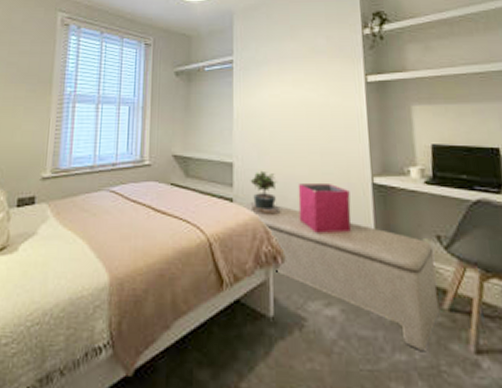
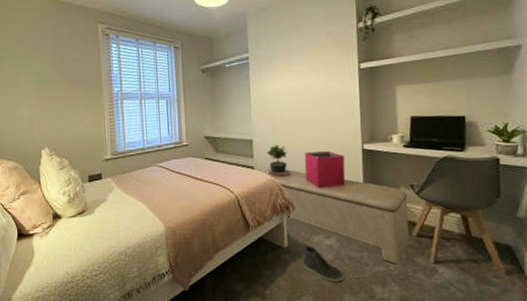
sneaker: none [294,317,351,376] -> present [302,246,344,283]

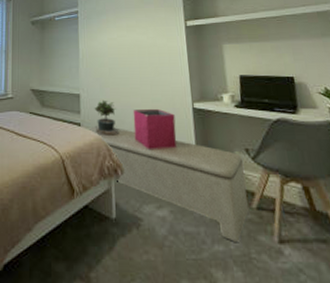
sneaker: present [302,246,344,283] -> none [132,218,179,265]

